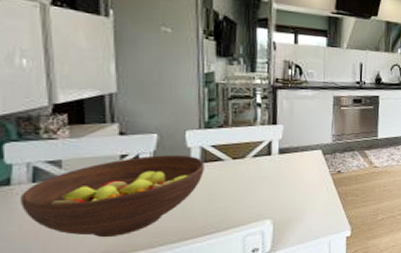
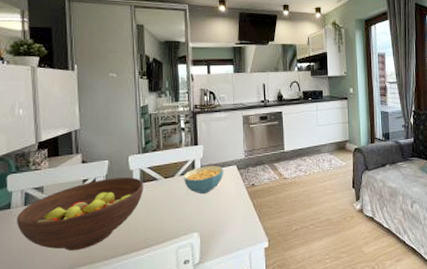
cereal bowl: none [256,148,307,179] -> present [183,166,224,194]

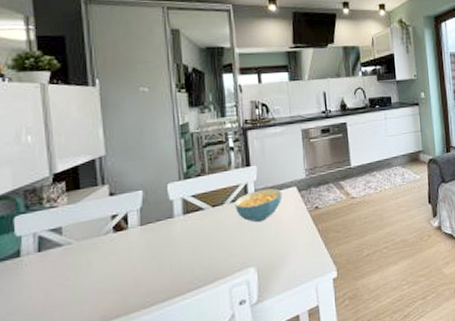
fruit bowl: present [17,177,143,251] -> none [29,208,187,302]

